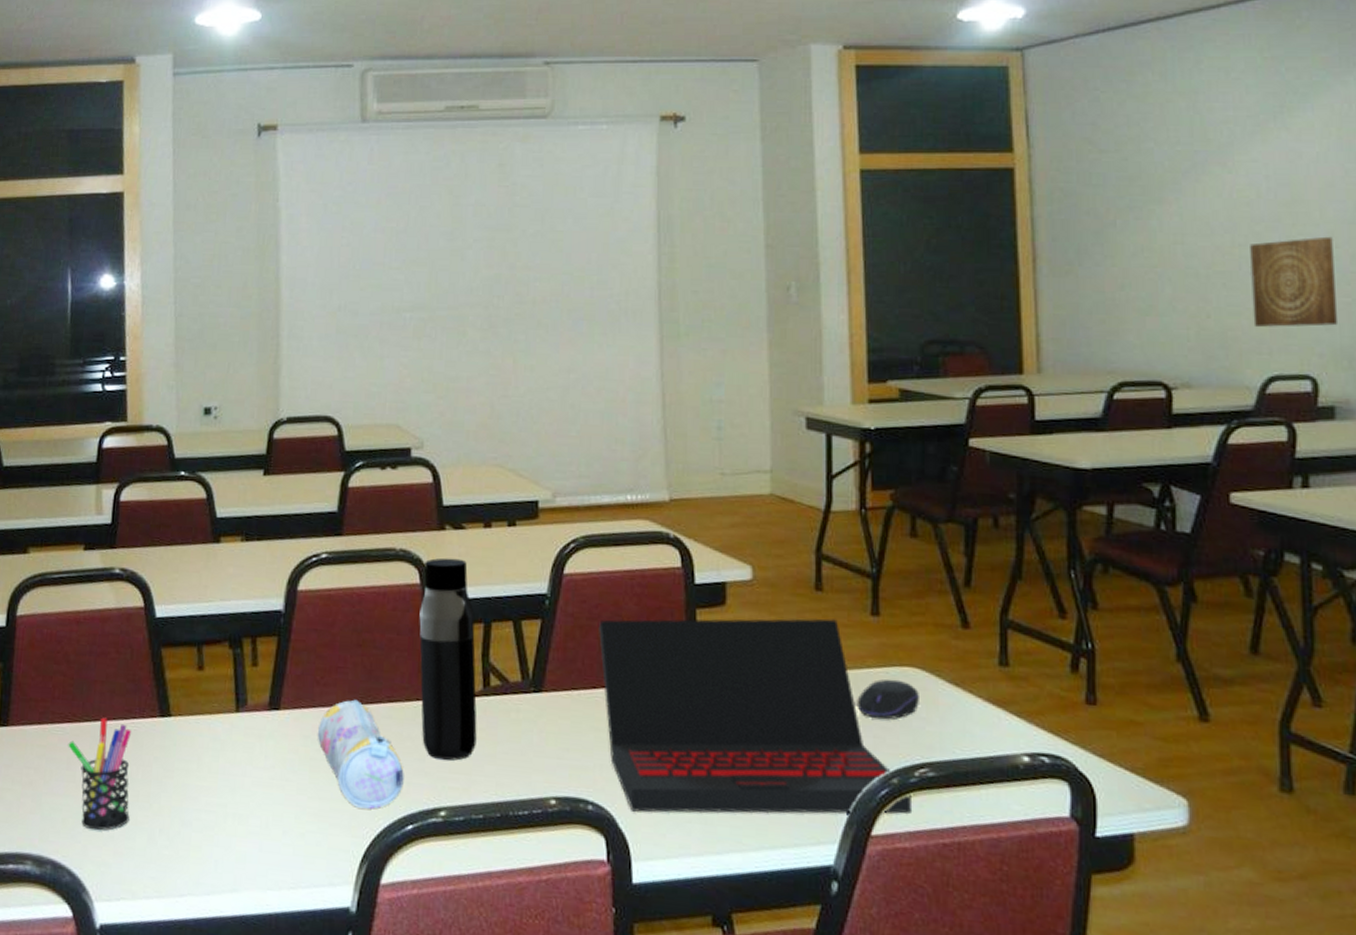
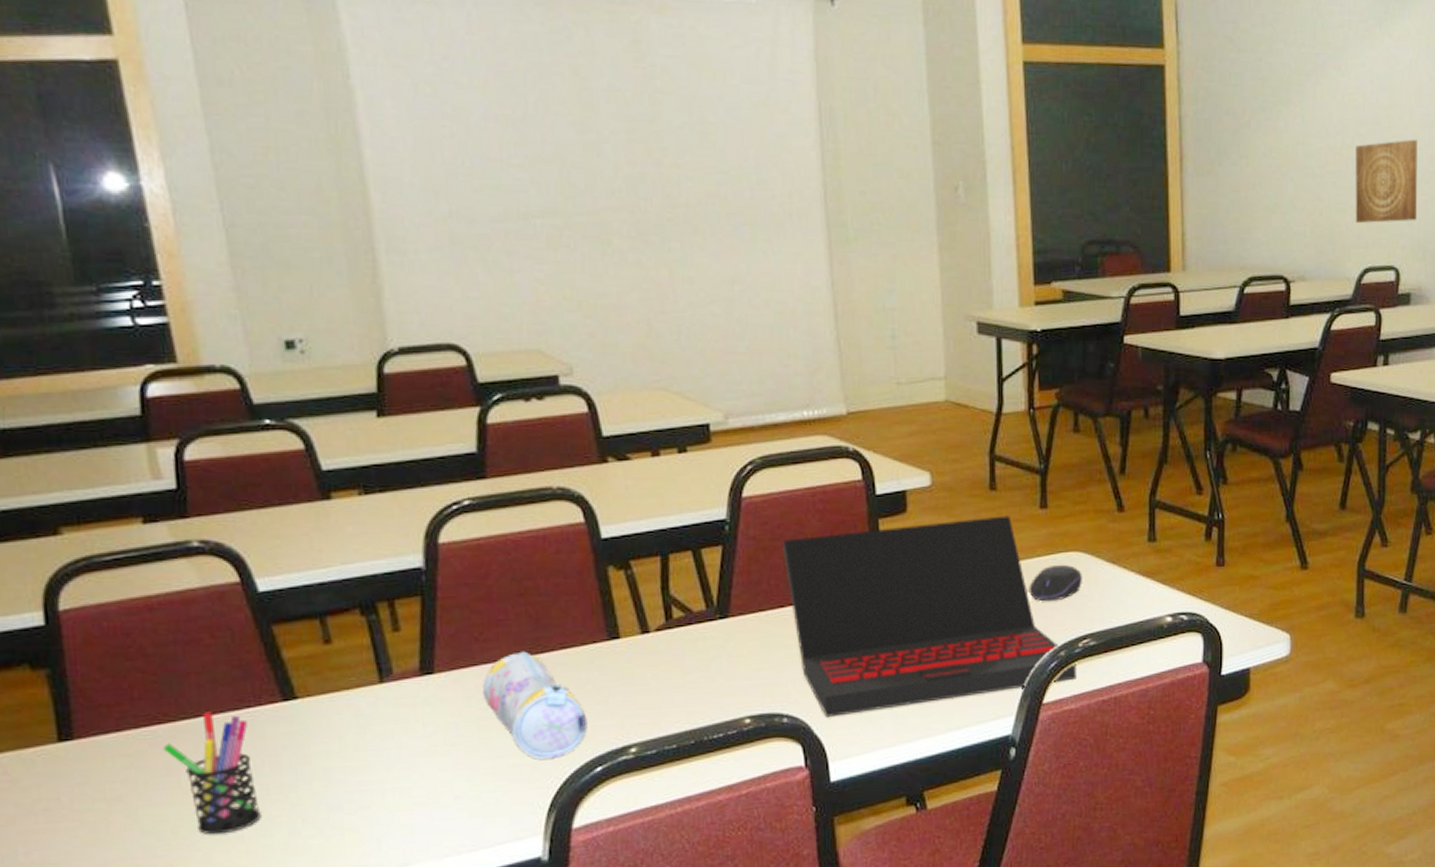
water bottle: present [419,558,477,761] -> none [587,492,663,698]

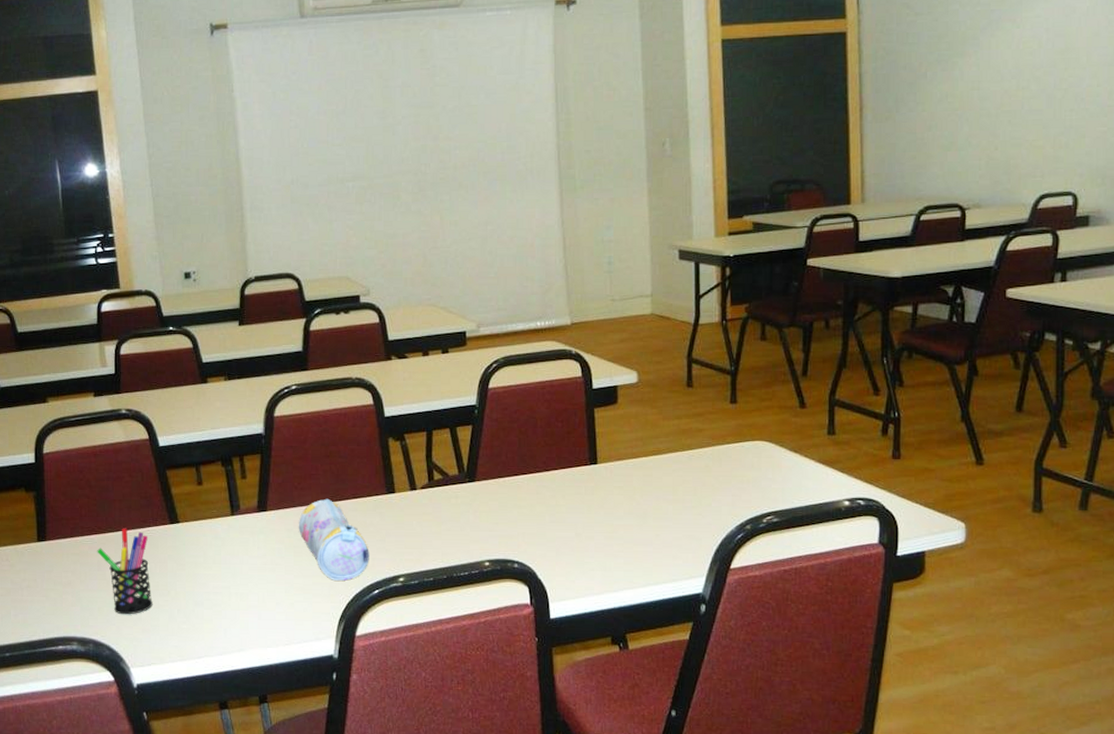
laptop: present [783,515,1078,717] -> none [518,408,762,566]
computer mouse: present [1029,564,1082,602] -> none [719,451,767,482]
wall art: present [1355,139,1418,223] -> none [1031,77,1096,155]

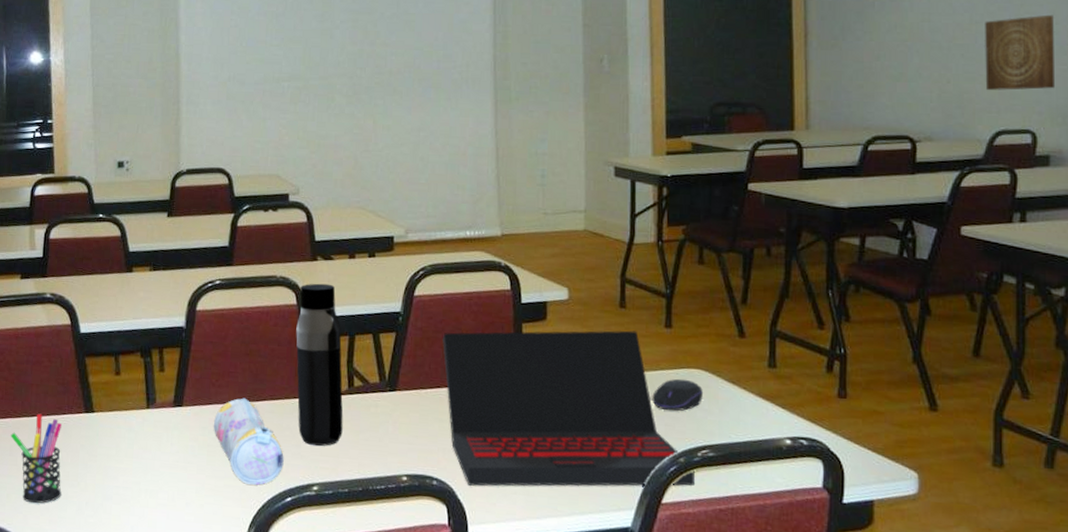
water bottle: none [374,382,425,539] -> present [296,283,343,446]
laptop: none [518,408,762,566] -> present [443,330,696,487]
computer mouse: none [719,451,767,482] -> present [652,378,703,411]
wall art: none [1031,77,1096,155] -> present [985,14,1056,90]

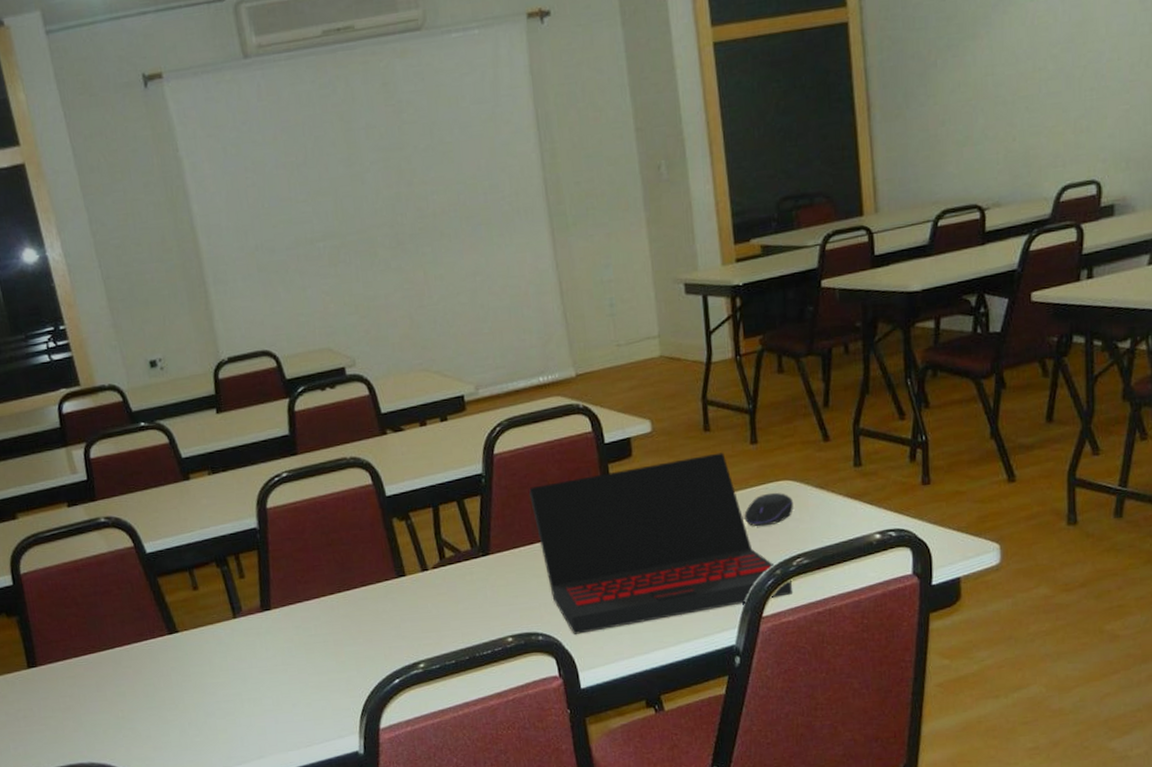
pen holder: present [10,413,62,504] -> none [93,643,161,735]
pencil case: present [213,398,284,485] -> none [306,589,386,675]
water bottle: present [296,283,343,446] -> none [373,456,441,624]
wall art: present [985,14,1056,90] -> none [1048,50,1119,143]

